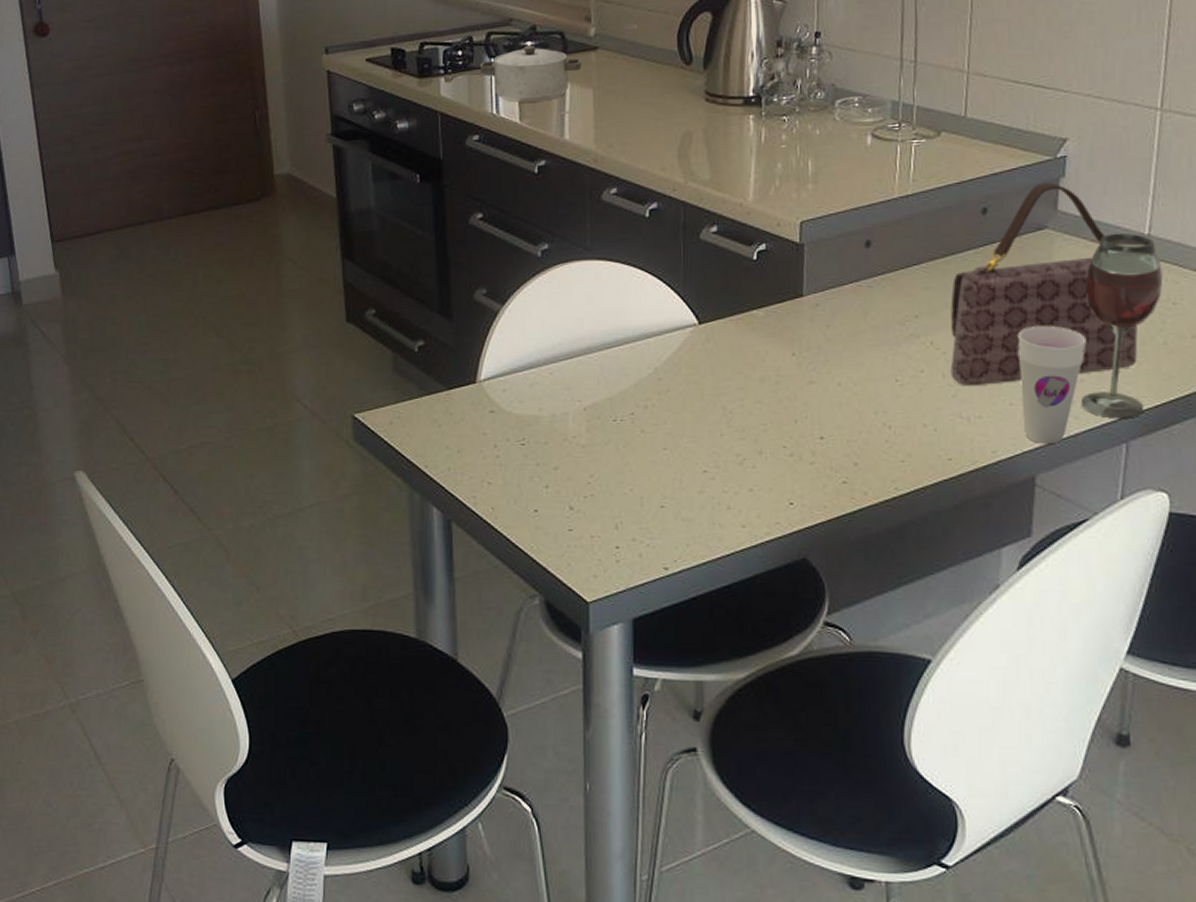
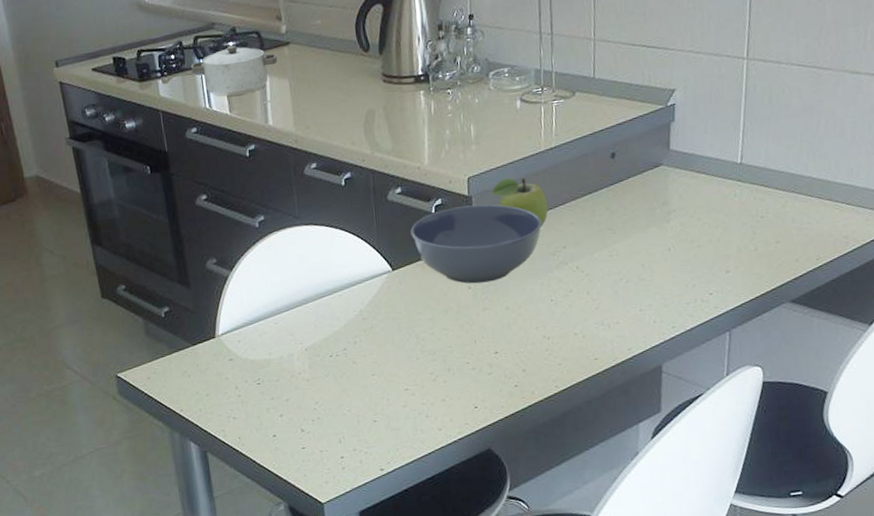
bowl: none [725,255,890,350] -> present [410,204,542,284]
fruit: none [829,227,899,289] -> present [492,177,548,227]
handbag: present [950,182,1138,387] -> none [590,127,736,300]
cup: present [1017,326,1087,445] -> none [643,244,697,339]
wineglass: present [1082,232,1163,419] -> none [693,163,753,314]

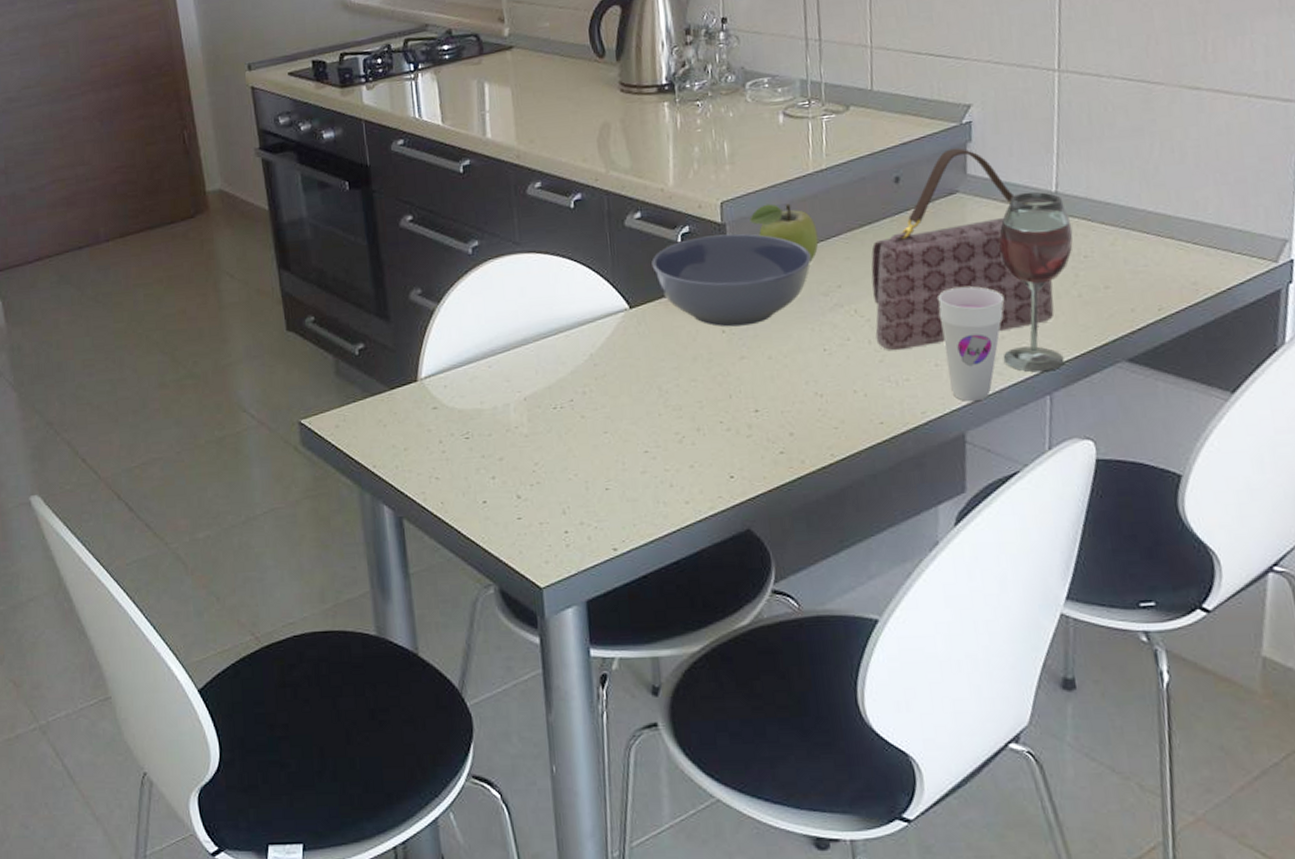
cooking pot: present [190,45,278,97] -> none [399,49,499,106]
handbag: none [590,127,736,300] -> present [871,148,1055,351]
cup: none [643,244,697,339] -> present [938,286,1005,402]
wineglass: none [693,163,753,314] -> present [998,191,1074,372]

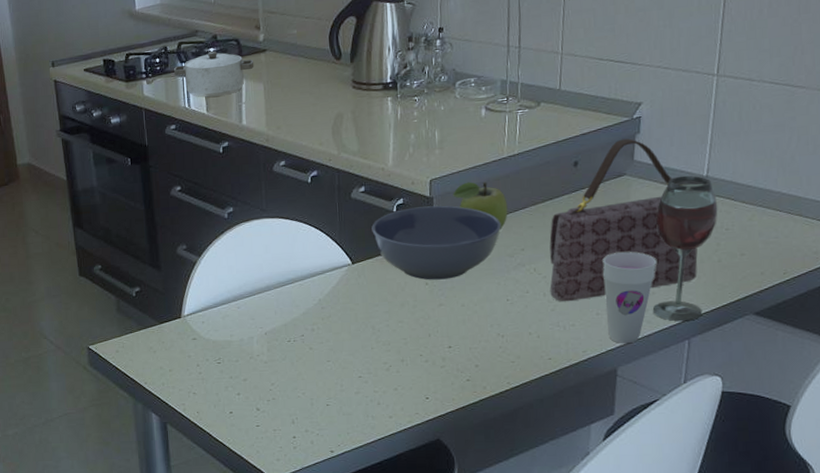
cooking pot: none [399,49,499,106] -> present [173,51,254,98]

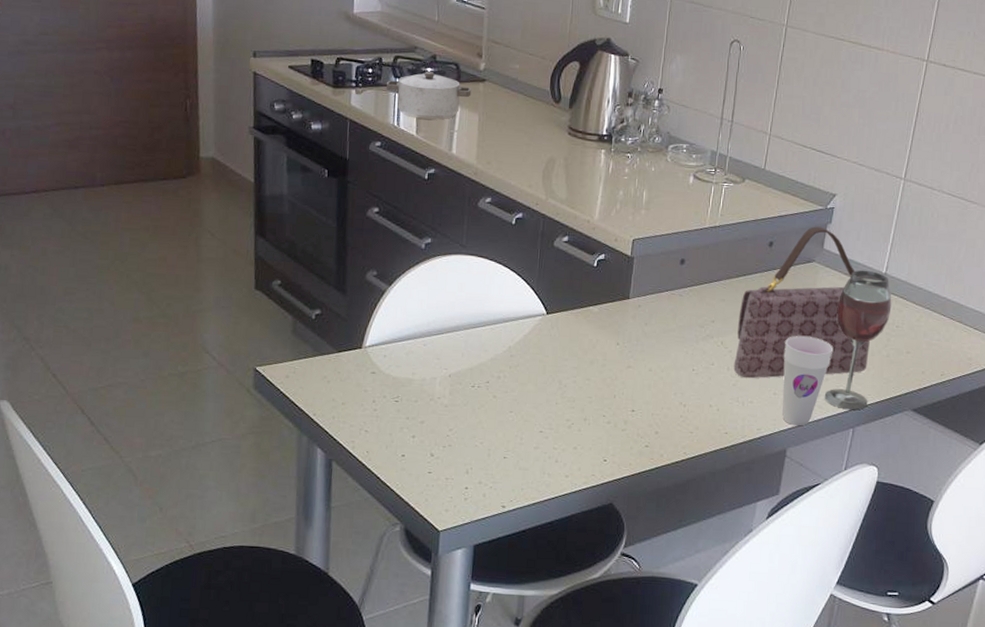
bowl: present [371,205,501,280] -> none [570,264,696,342]
fruit: present [453,182,508,229] -> none [653,247,704,299]

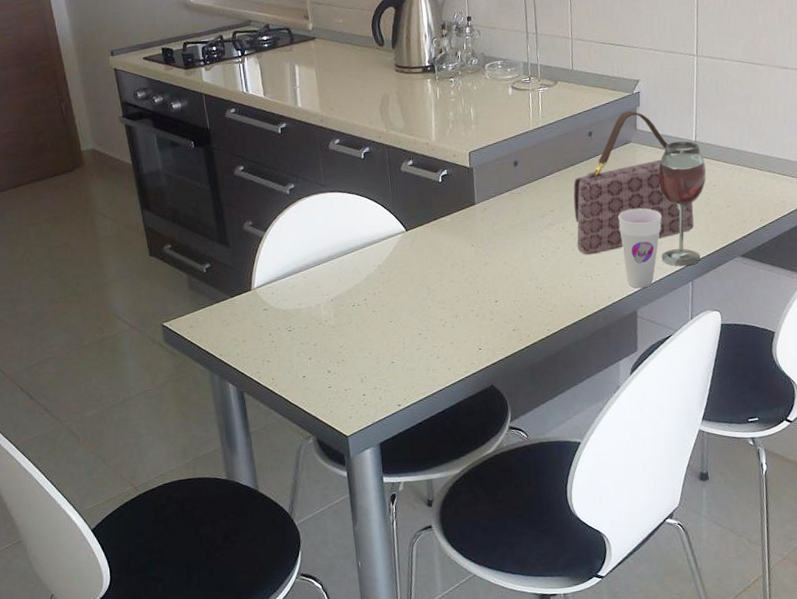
cooking pot: present [386,71,472,120] -> none [230,39,306,83]

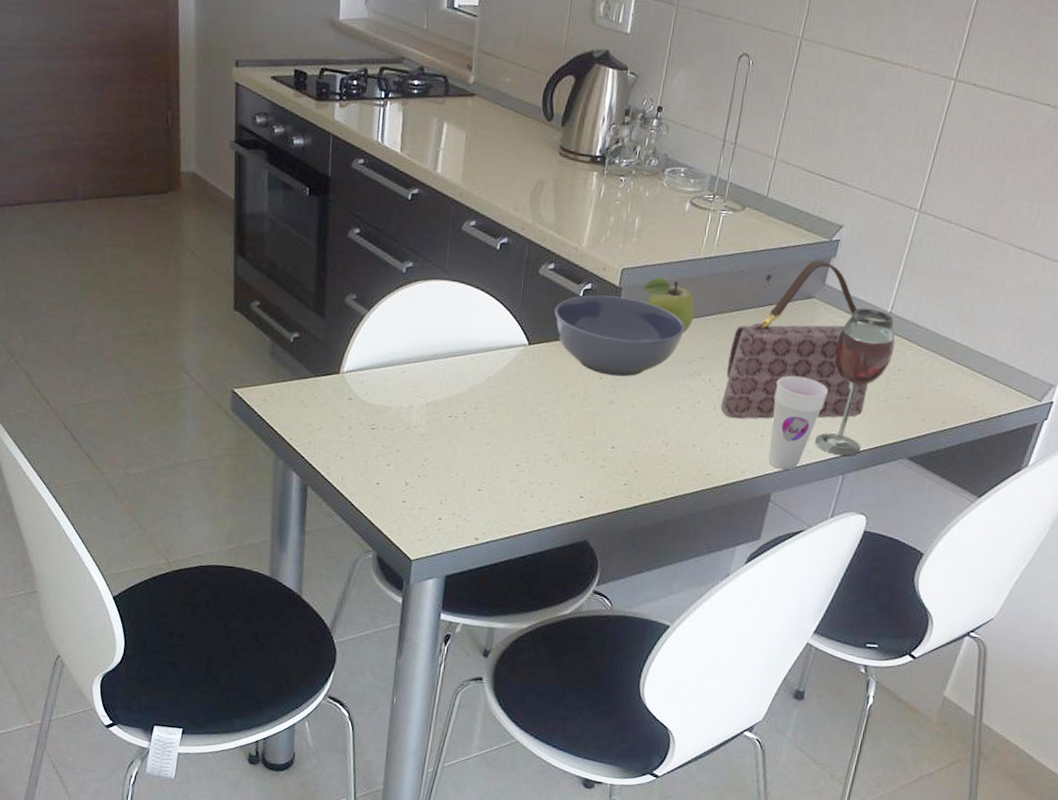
bowl: none [421,174,533,242] -> present [554,295,685,377]
fruit: none [489,152,538,194] -> present [642,277,695,333]

